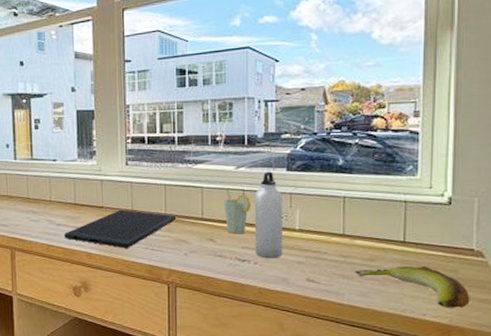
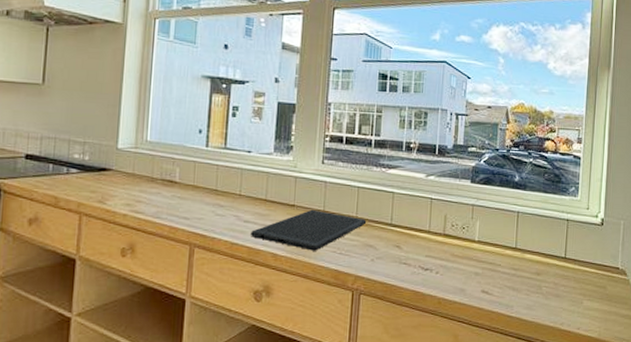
cup: present [223,189,252,234] -> none [412,196,438,242]
water bottle: present [254,171,283,258] -> none [437,182,466,268]
banana: present [354,265,470,308] -> none [523,281,615,322]

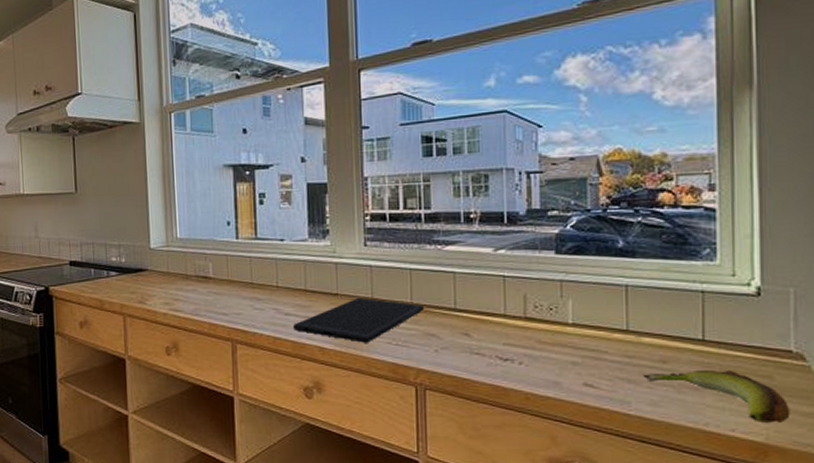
banana: none [523,281,615,322] -> present [643,369,790,423]

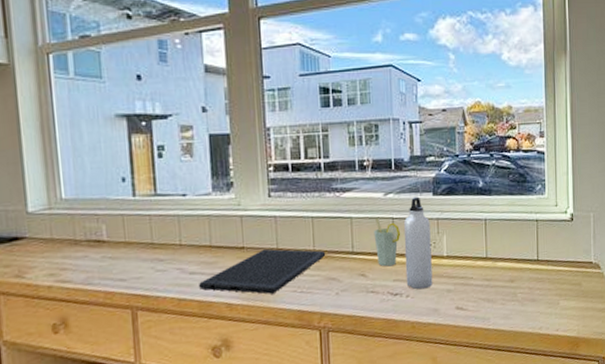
cup: none [480,275,514,328] -> present [373,218,401,267]
water bottle: none [517,254,553,358] -> present [403,196,433,290]
banana: present [643,369,790,423] -> none [498,282,592,321]

